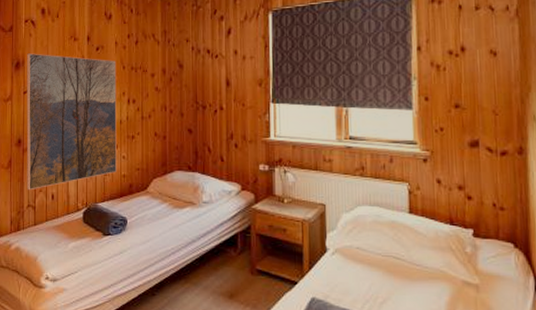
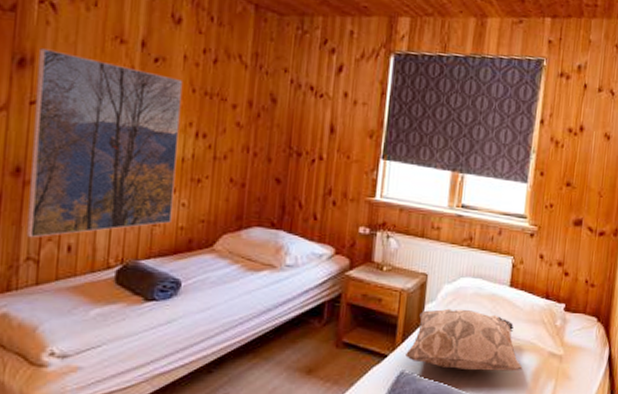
decorative pillow: none [314,236,435,301] -> present [405,308,523,371]

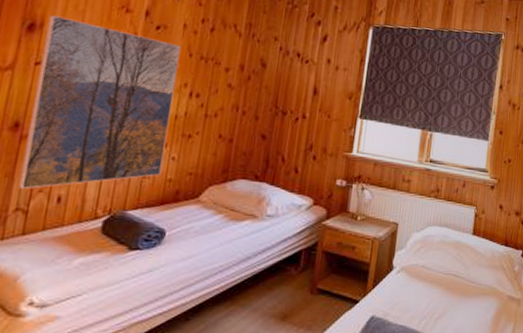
decorative pillow: present [405,308,523,371] -> none [376,255,484,315]

